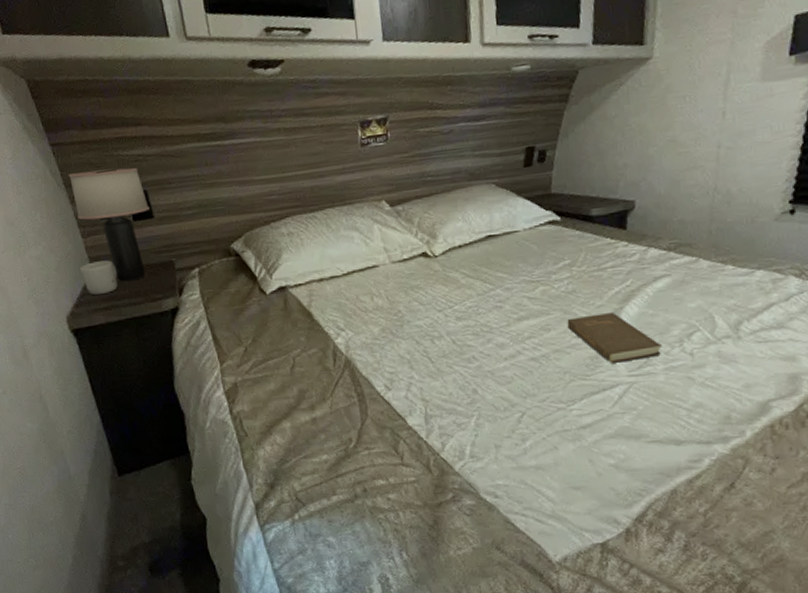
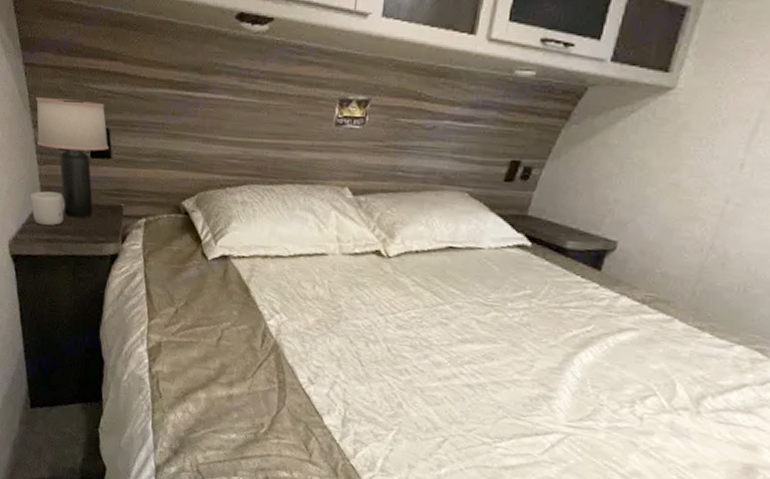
book: present [567,313,663,363] -> none [512,352,612,413]

